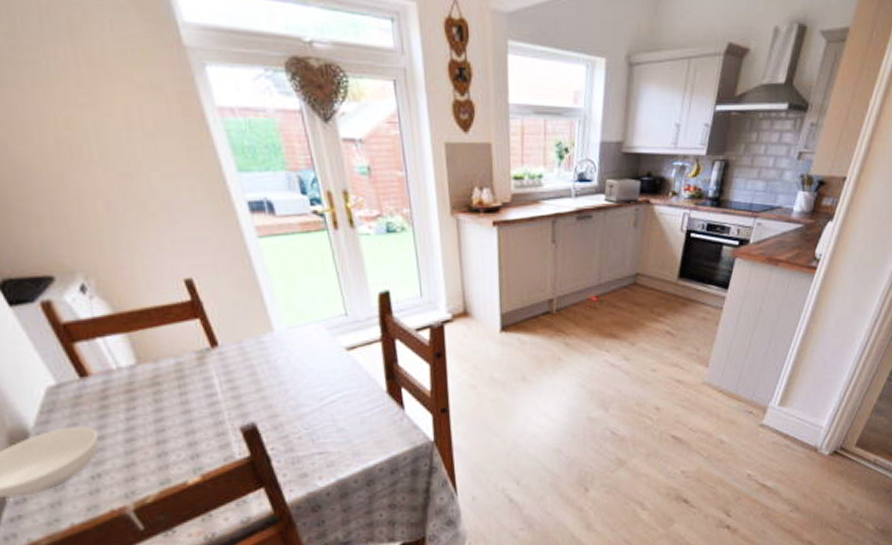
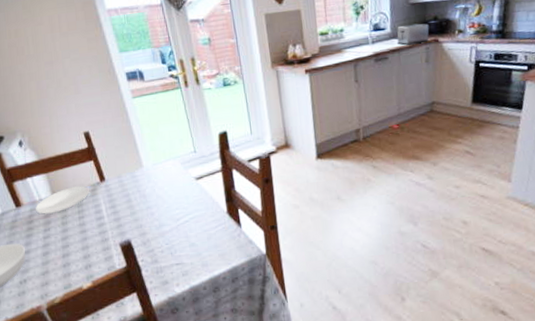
plate: none [112,352,195,388] -> present [36,186,89,215]

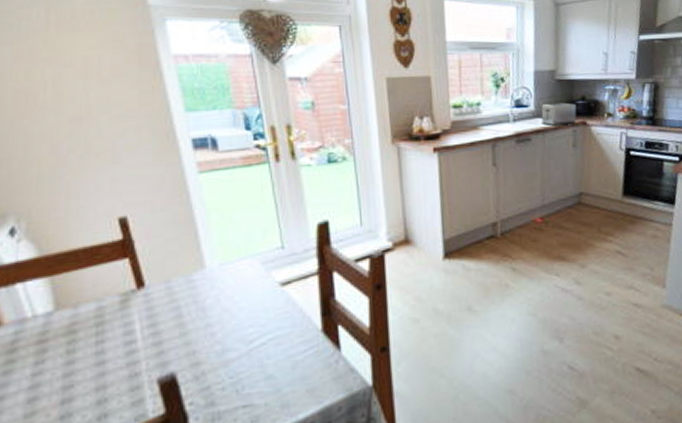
plate: present [36,186,89,215] -> none [24,294,117,339]

